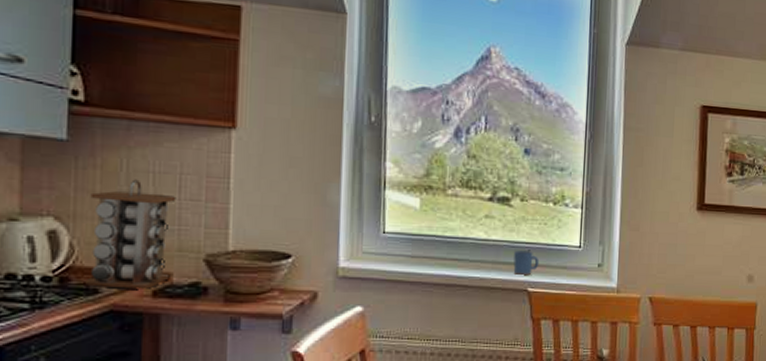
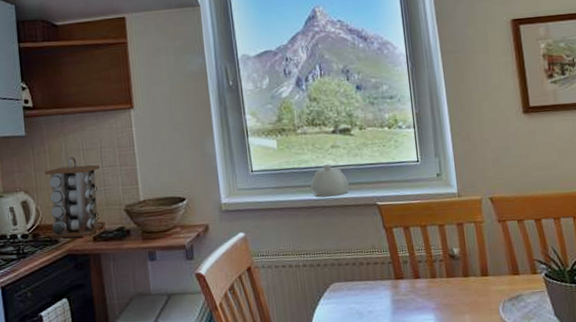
sugar bowl: none [452,236,500,277] -> present [310,164,350,198]
mug: present [513,251,540,276] -> none [360,170,384,193]

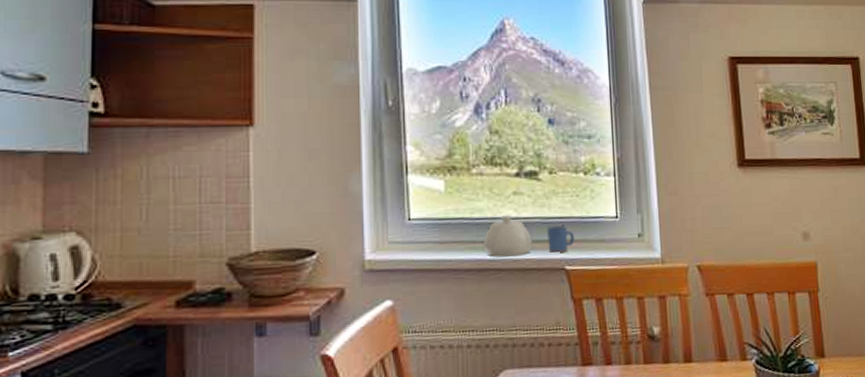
spice rack: present [44,156,103,239] -> none [108,186,195,302]
mug: none [360,170,384,193] -> present [547,226,575,254]

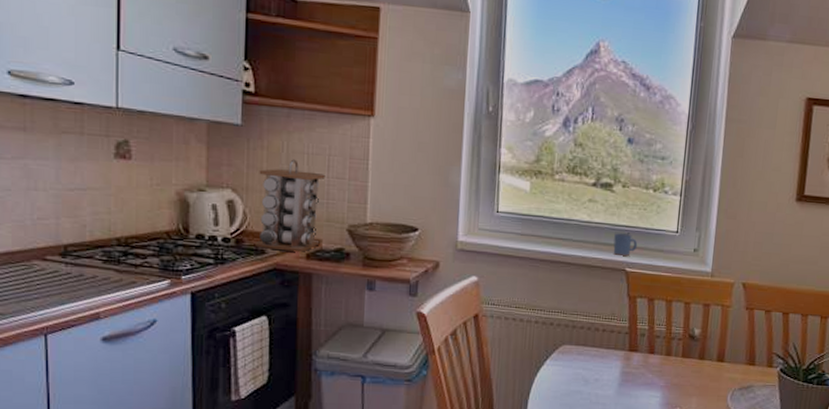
spice rack: none [108,186,195,302] -> present [255,159,324,252]
sugar bowl: present [482,215,533,258] -> none [557,218,601,255]

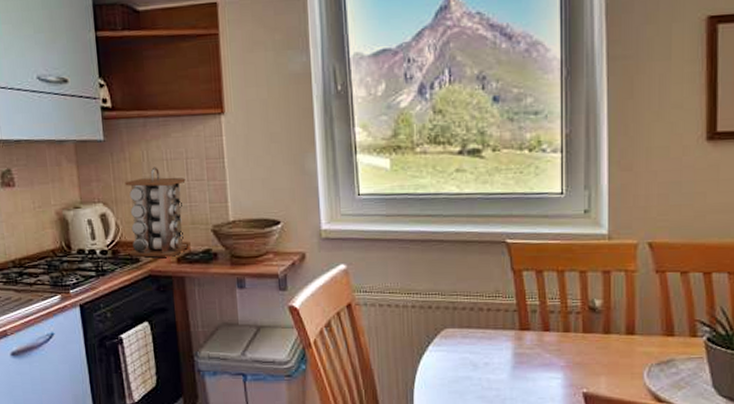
mug: present [613,233,638,257] -> none [489,202,517,228]

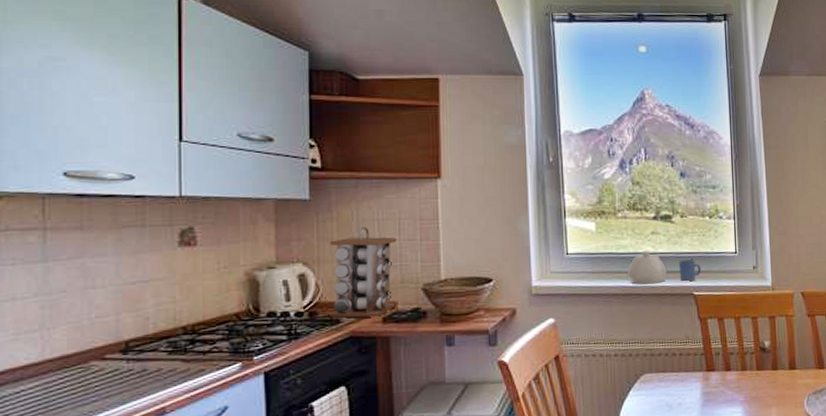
sugar bowl: none [426,191,475,231] -> present [626,251,668,286]
mug: none [489,202,517,228] -> present [679,260,702,282]

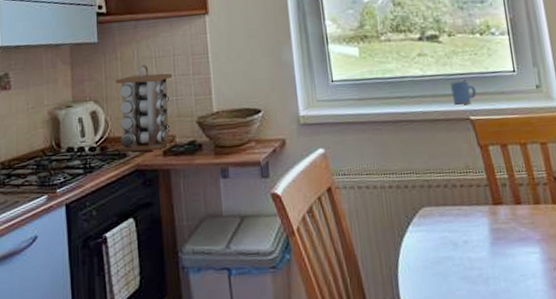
sugar bowl: present [626,251,668,286] -> none [395,74,440,111]

